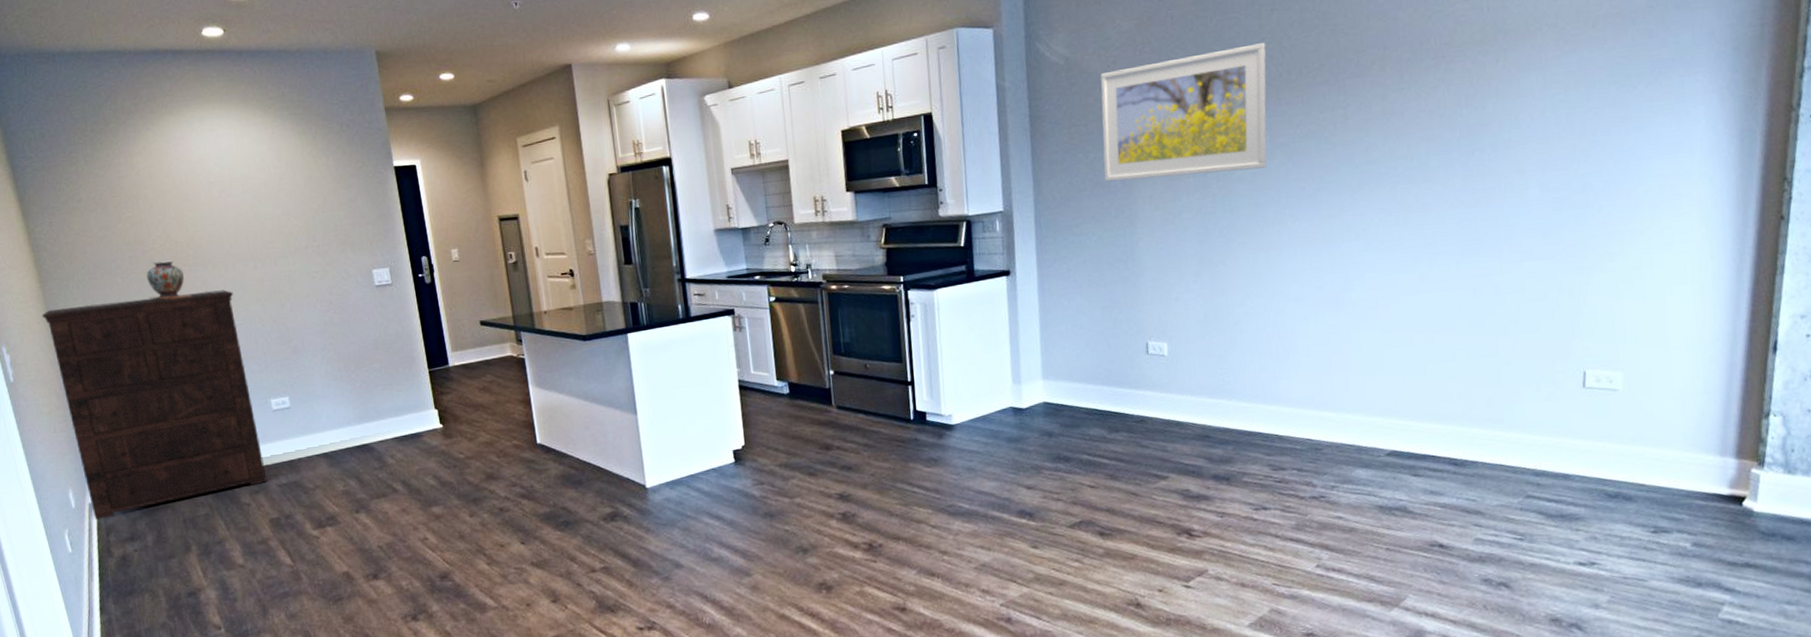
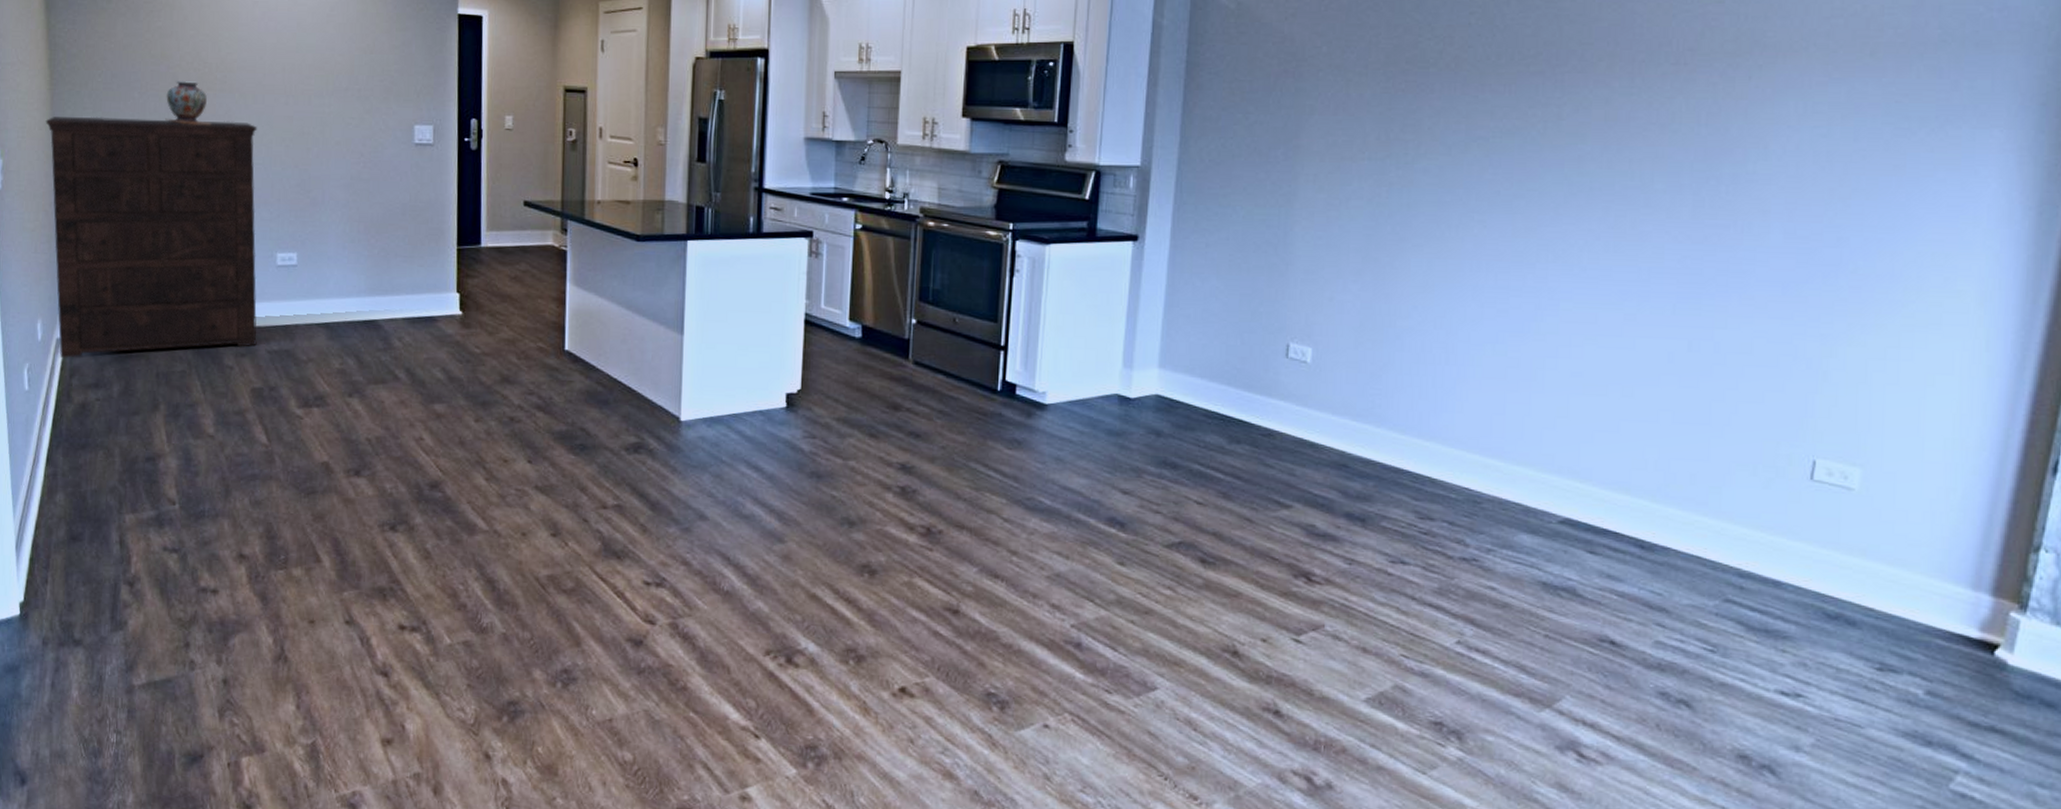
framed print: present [1100,43,1267,182] -> none [1264,17,1475,161]

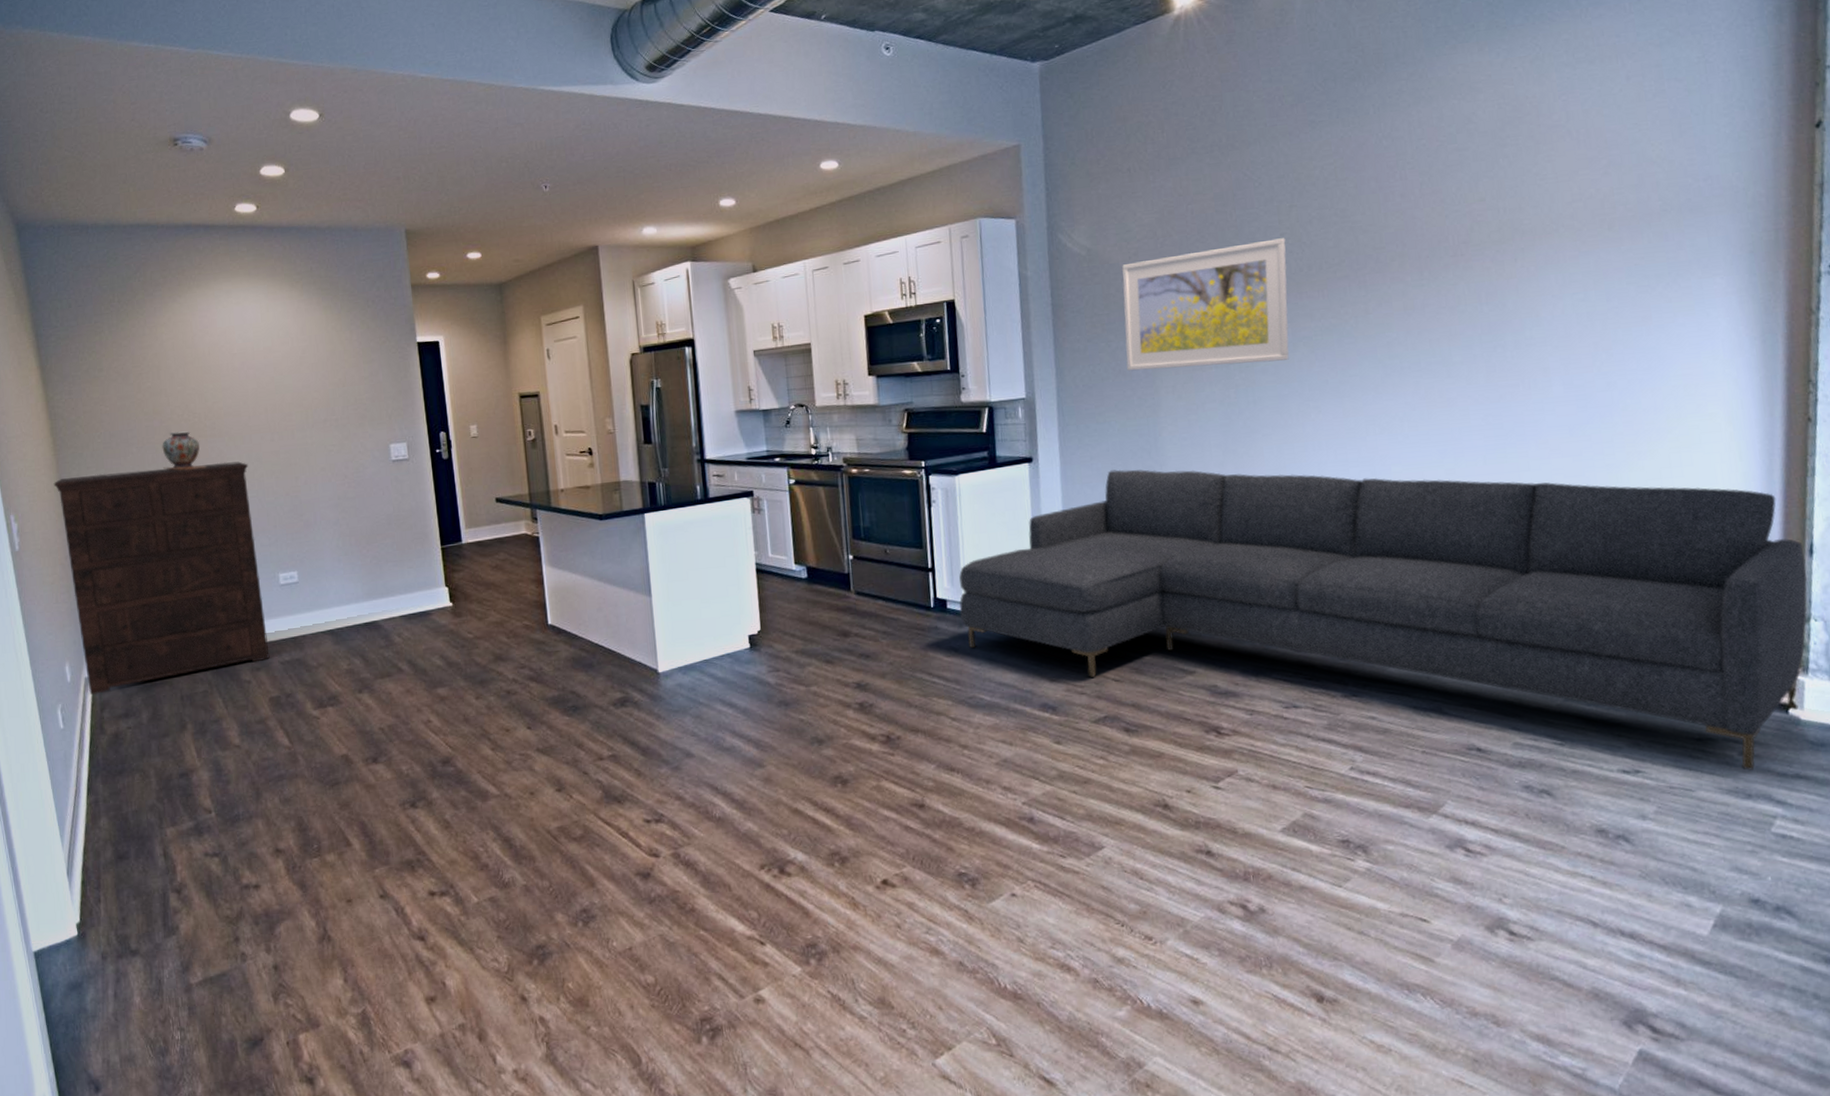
sofa: none [1029,262,2047,714] -> present [959,469,1808,771]
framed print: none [1264,17,1475,161] -> present [1122,238,1289,371]

